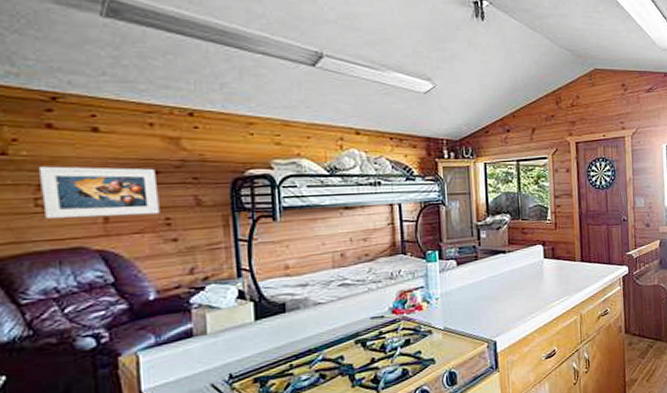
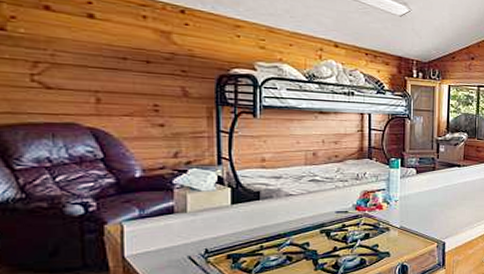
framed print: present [40,166,160,218] -> none [37,45,149,101]

